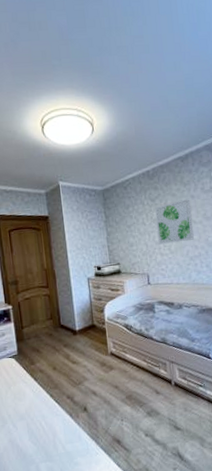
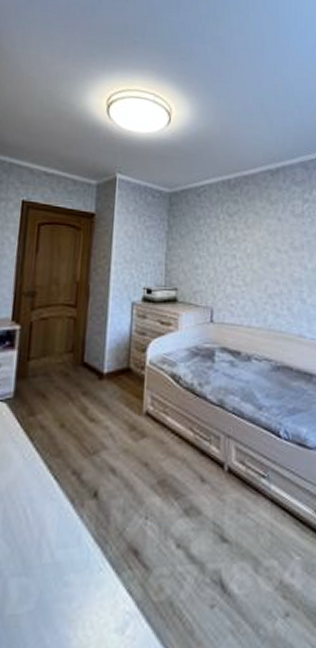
wall art: present [155,198,194,245] -> none [231,220,276,274]

